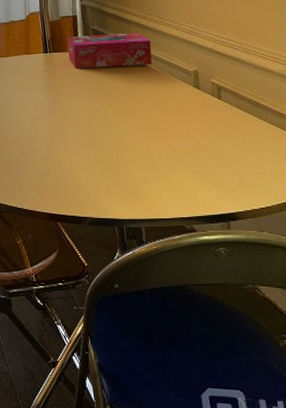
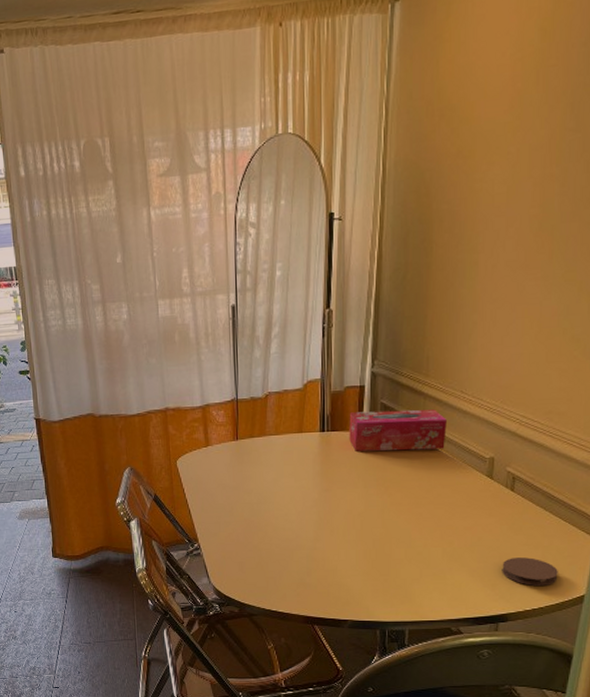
coaster: none [222,159,279,186] -> present [502,557,558,586]

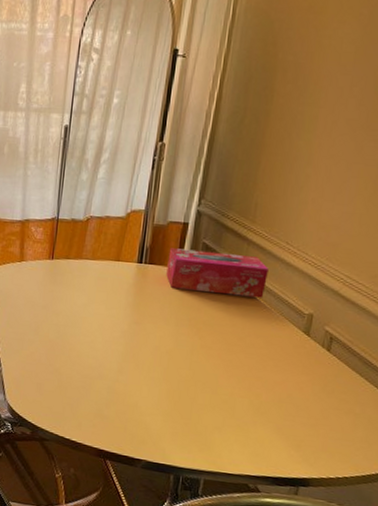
coaster: present [502,557,558,586] -> none [308,420,368,455]

